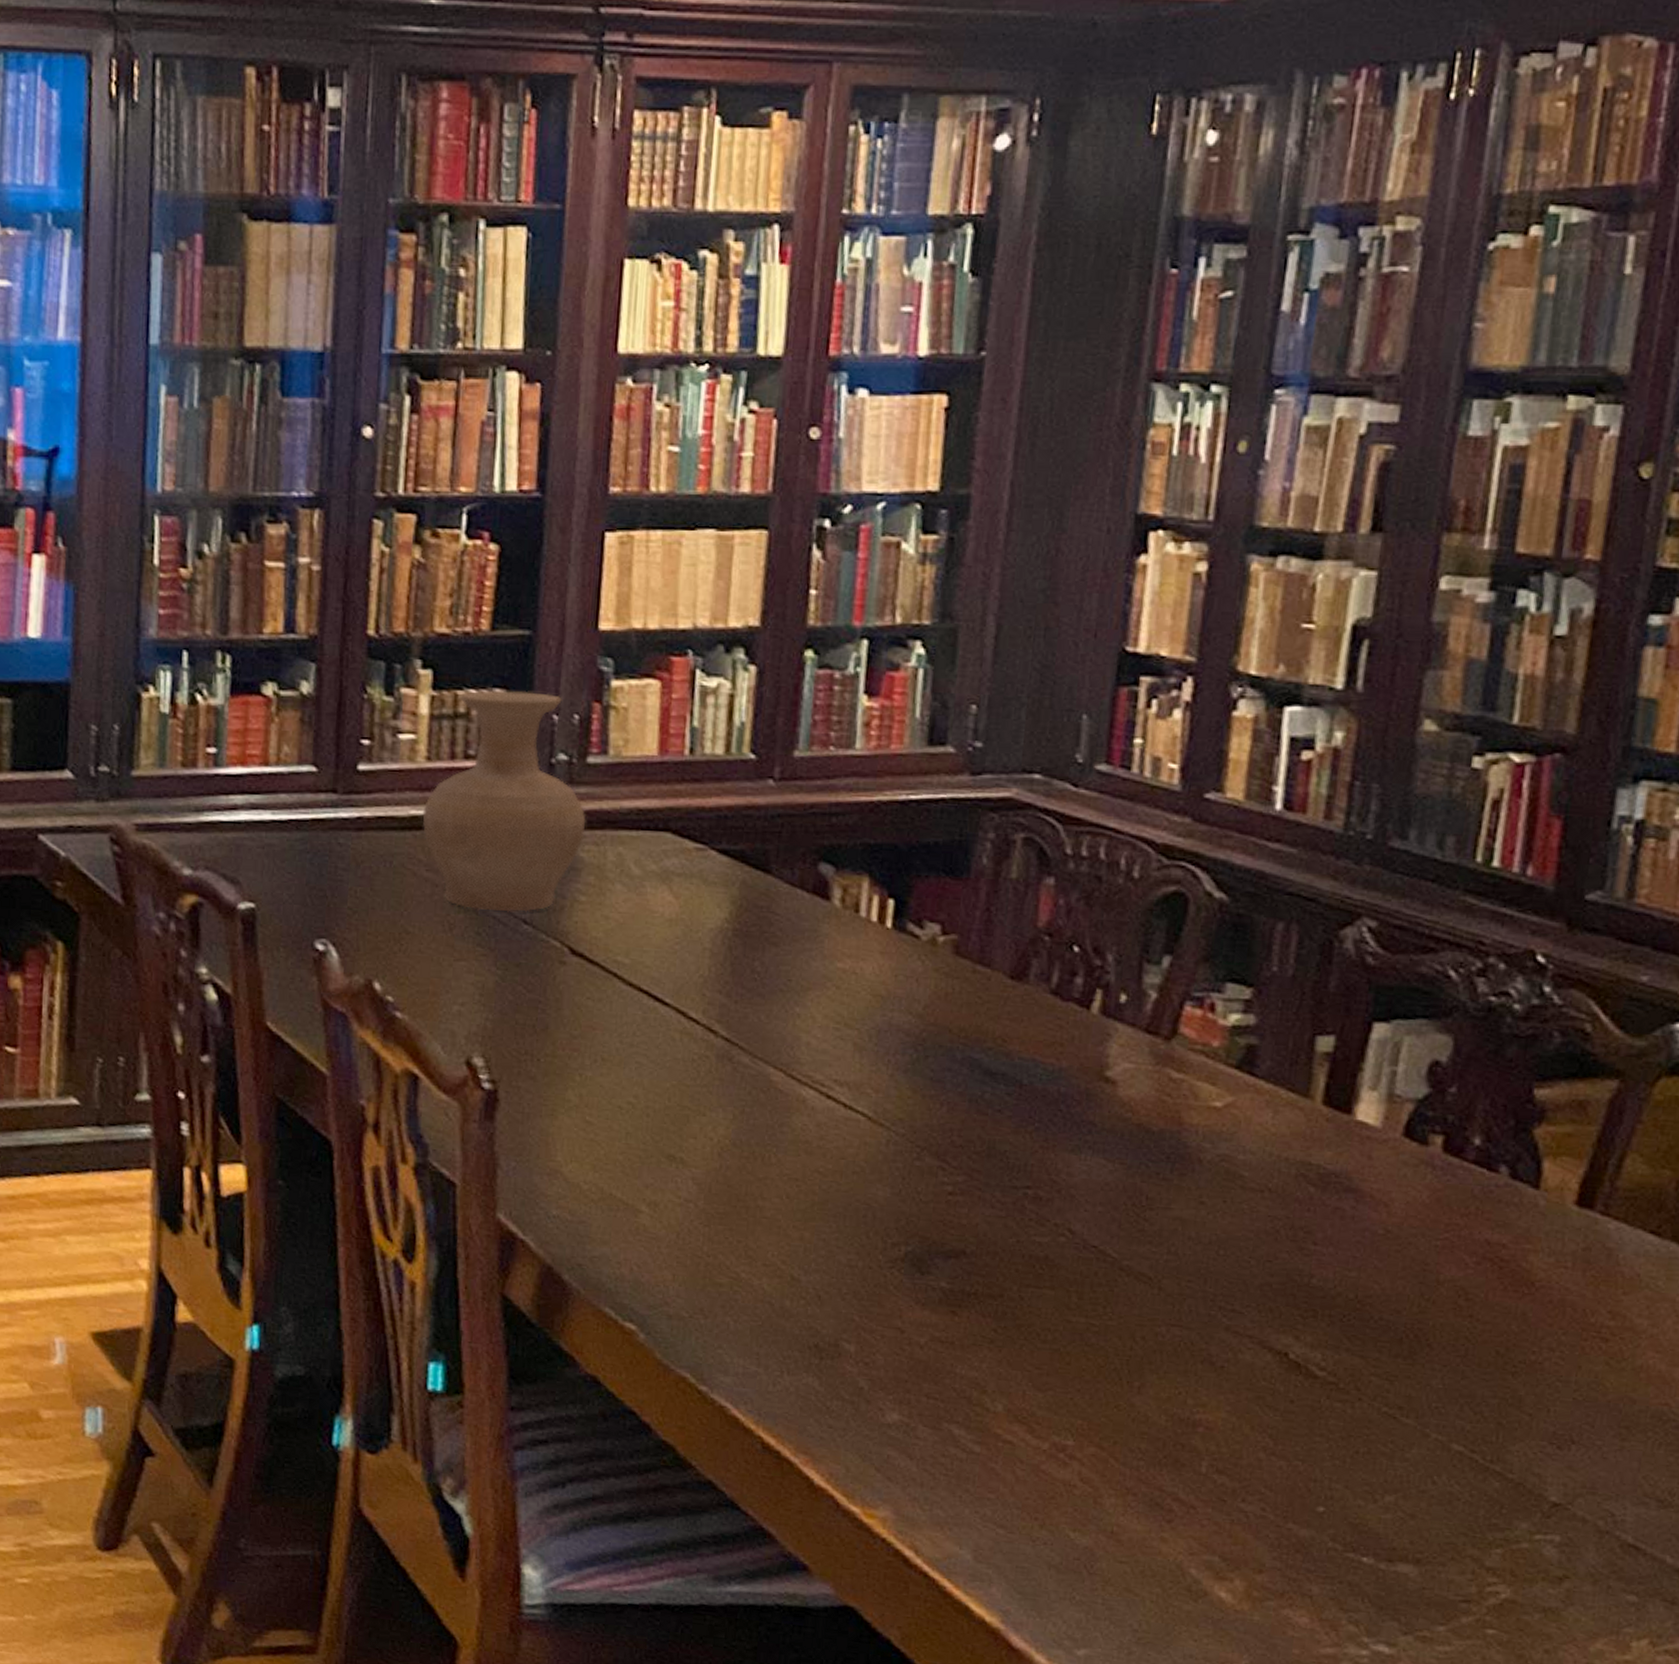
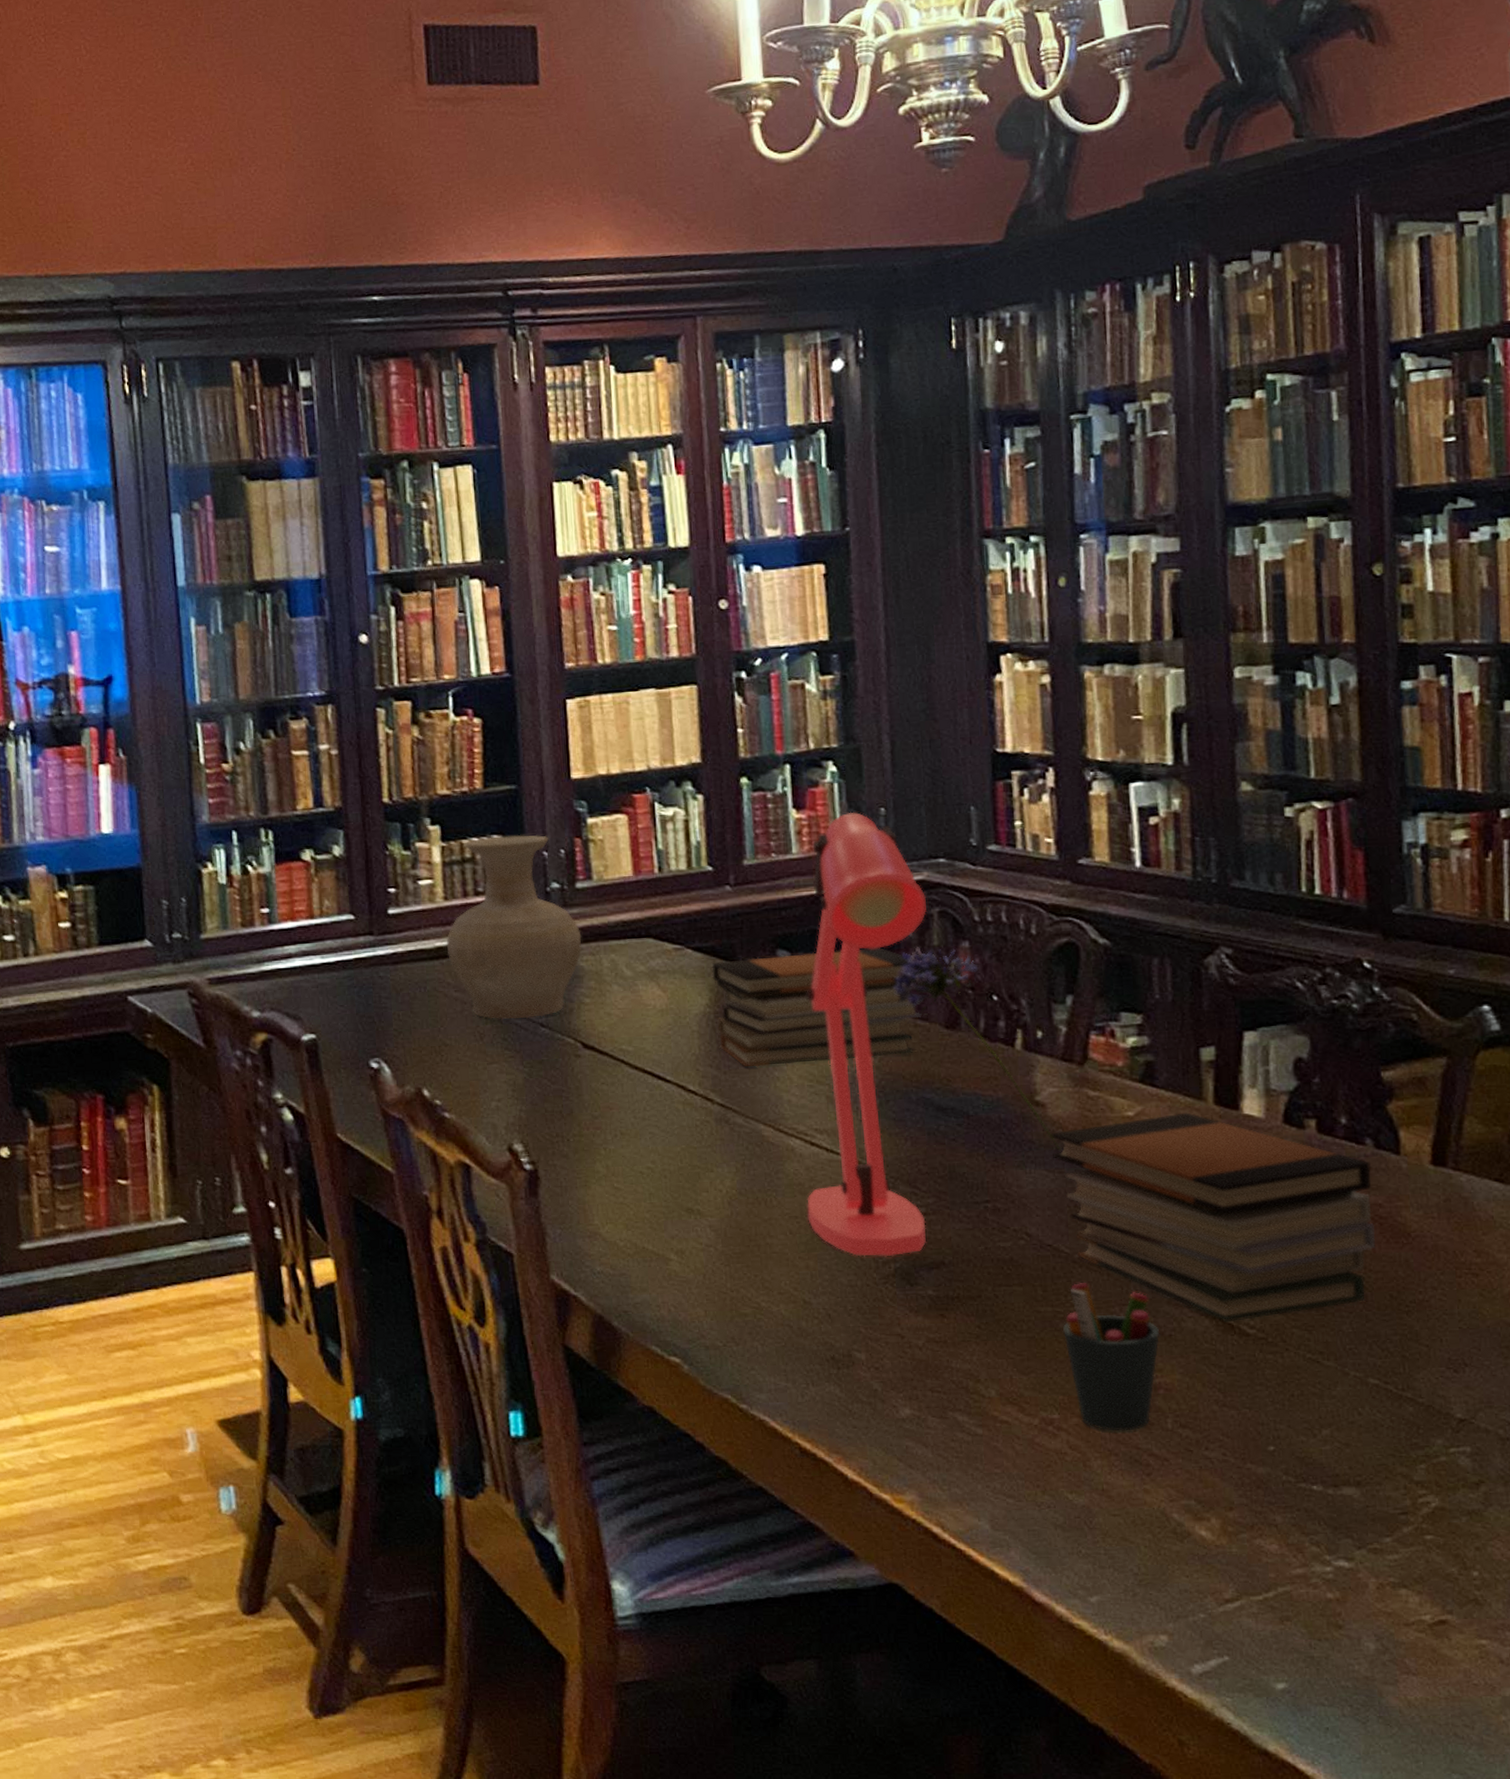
book stack: none [734,869,985,1005] -> present [711,947,922,1067]
desk lamp: none [810,705,1011,1239] -> present [806,812,927,1257]
flower: none [953,877,1127,1140] -> present [893,947,1061,1152]
pen holder: none [1095,1294,1211,1470] -> present [1063,1283,1160,1431]
book stack: none [1115,1110,1501,1360] -> present [1051,1112,1375,1323]

